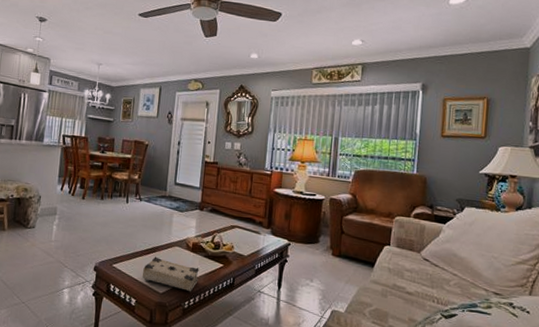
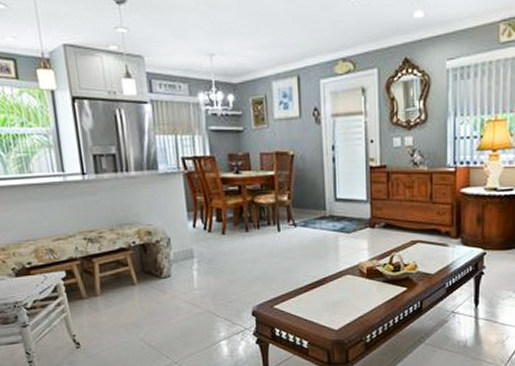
book: present [142,256,199,292] -> none [311,290,379,324]

